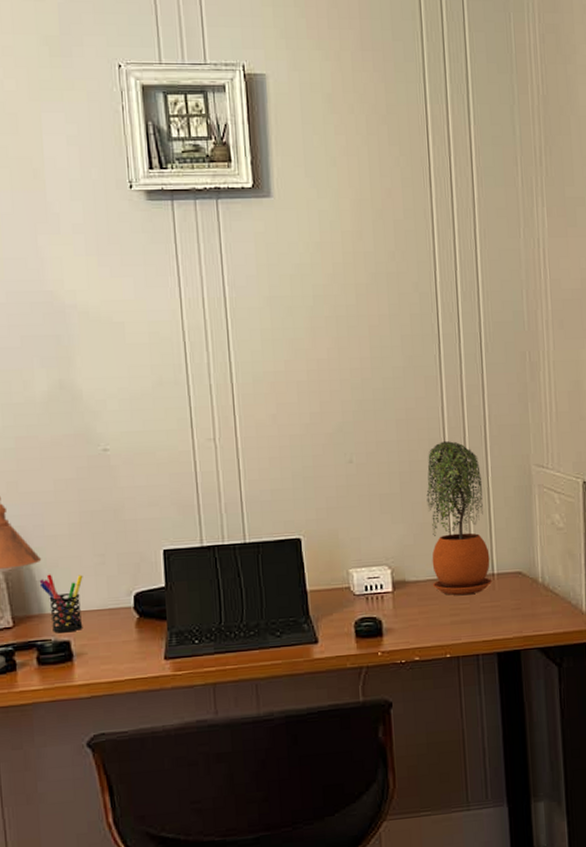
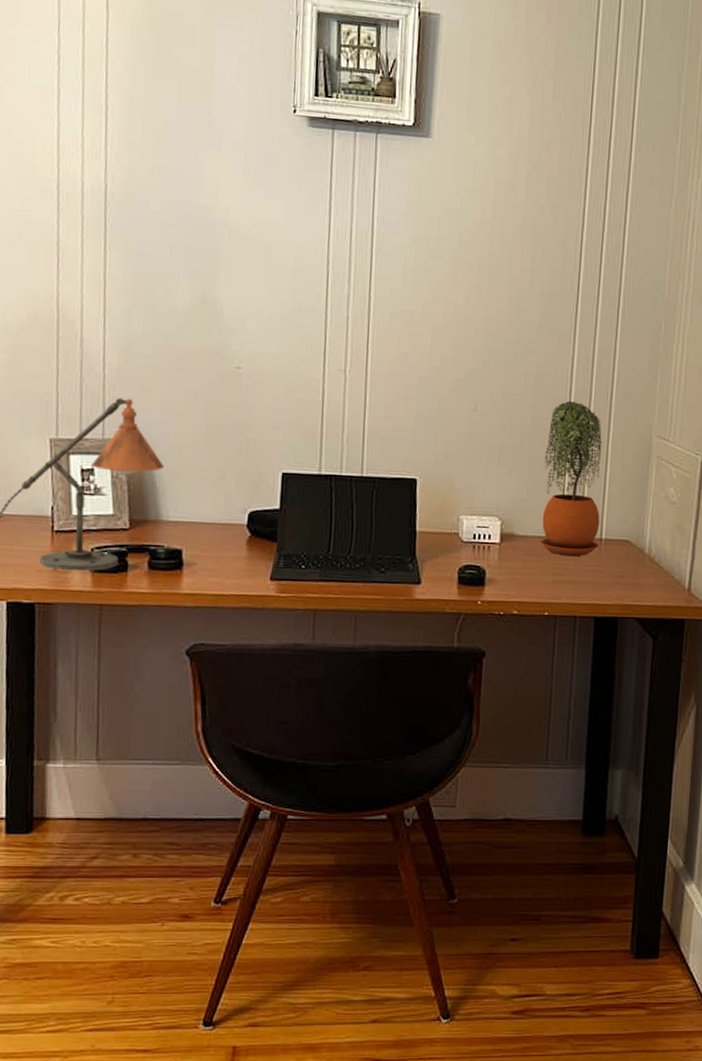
pen holder: present [39,574,83,633] -> none [159,482,202,541]

